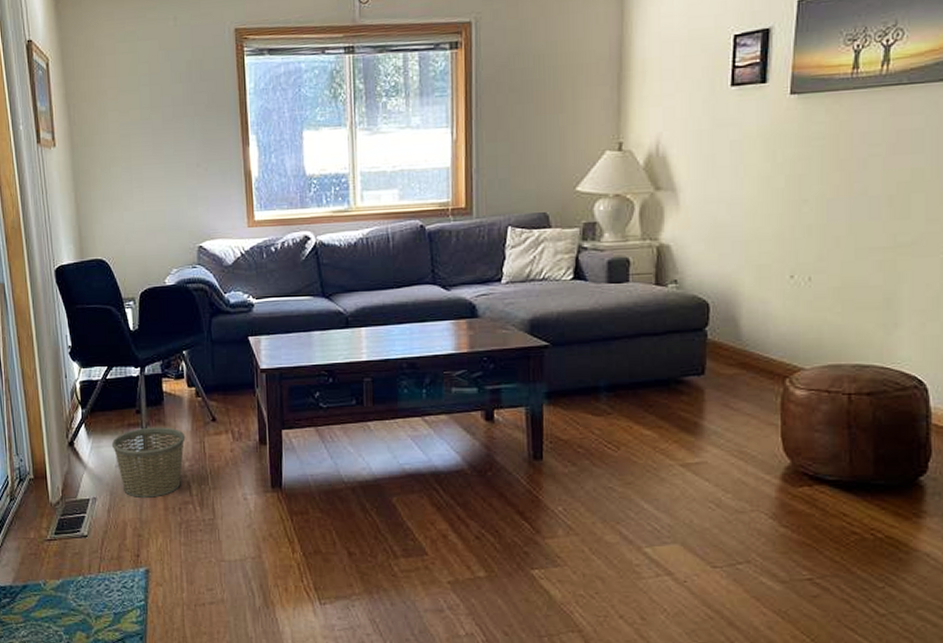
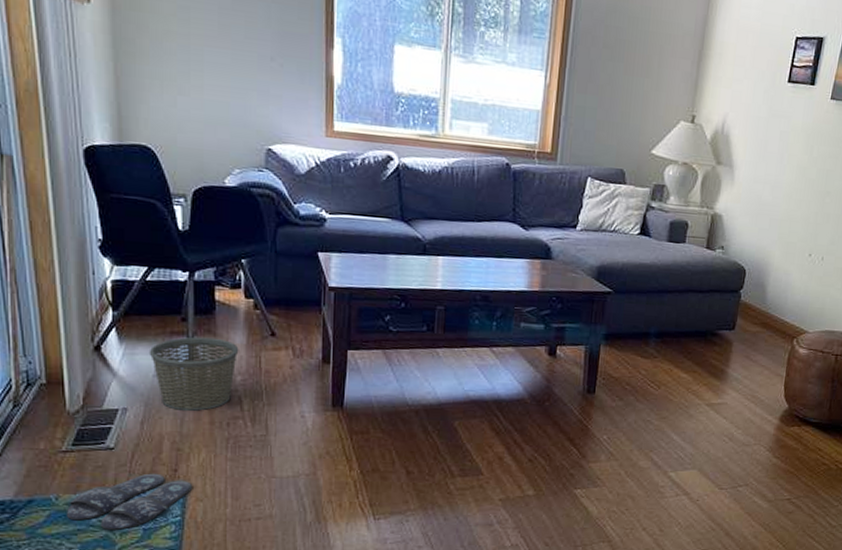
slippers: none [52,559,152,614] -> present [66,473,192,530]

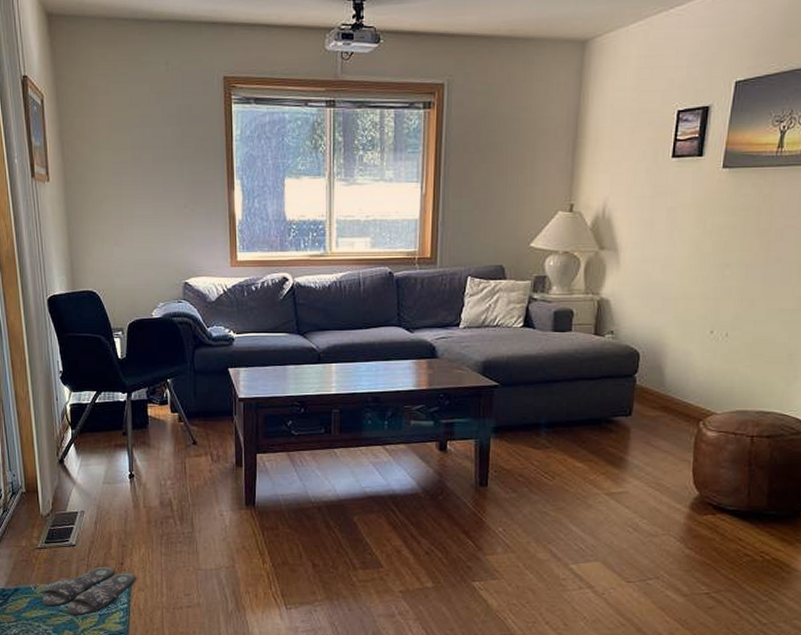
basket: present [149,336,239,411] -> none [99,448,168,512]

